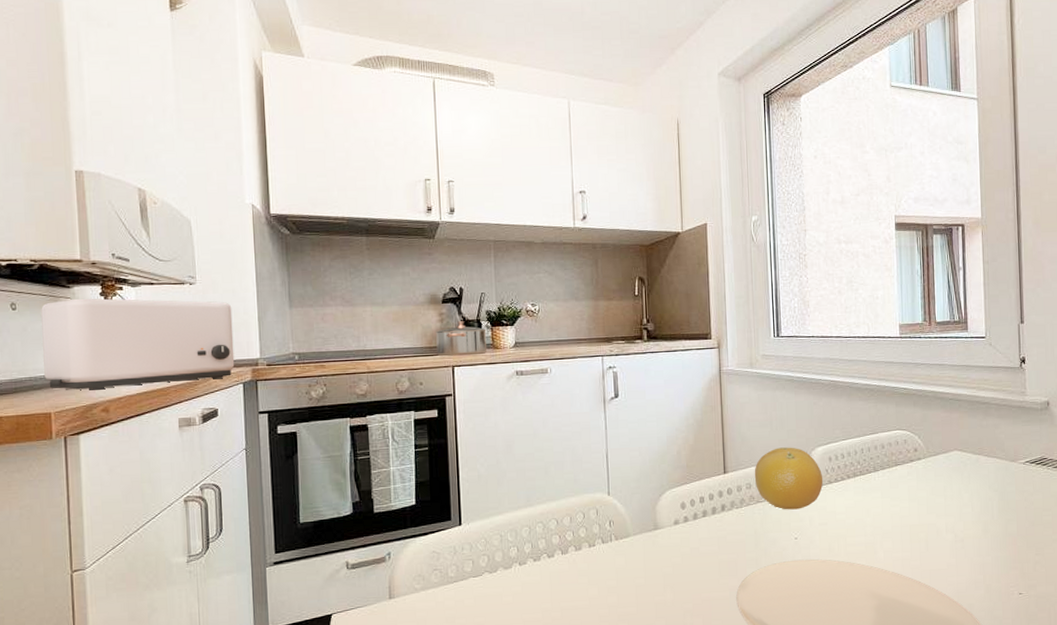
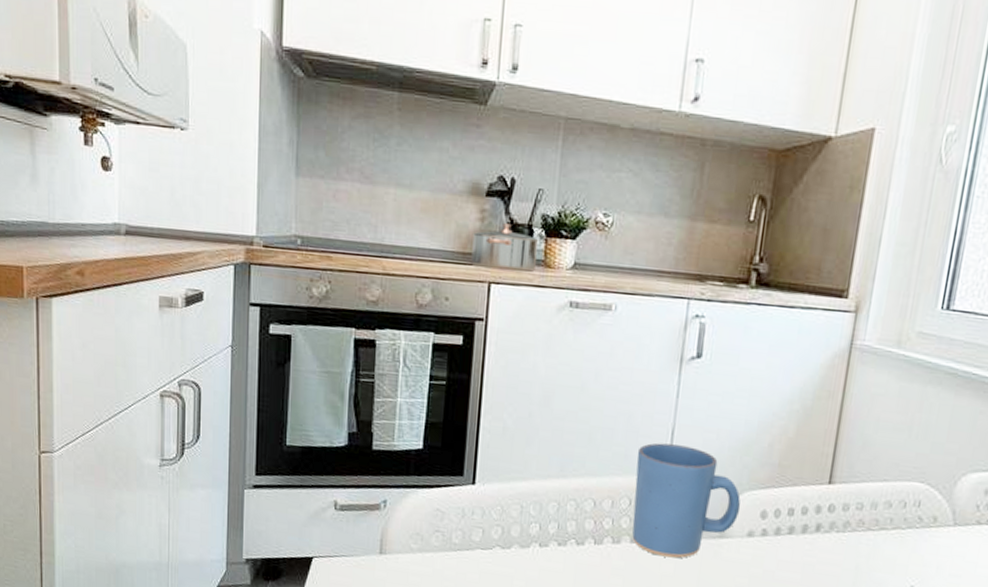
toaster: present [41,298,235,390] -> none [15,130,228,255]
mug: none [583,464,666,554] -> present [632,443,741,559]
fruit: present [754,447,824,510] -> none [870,463,971,550]

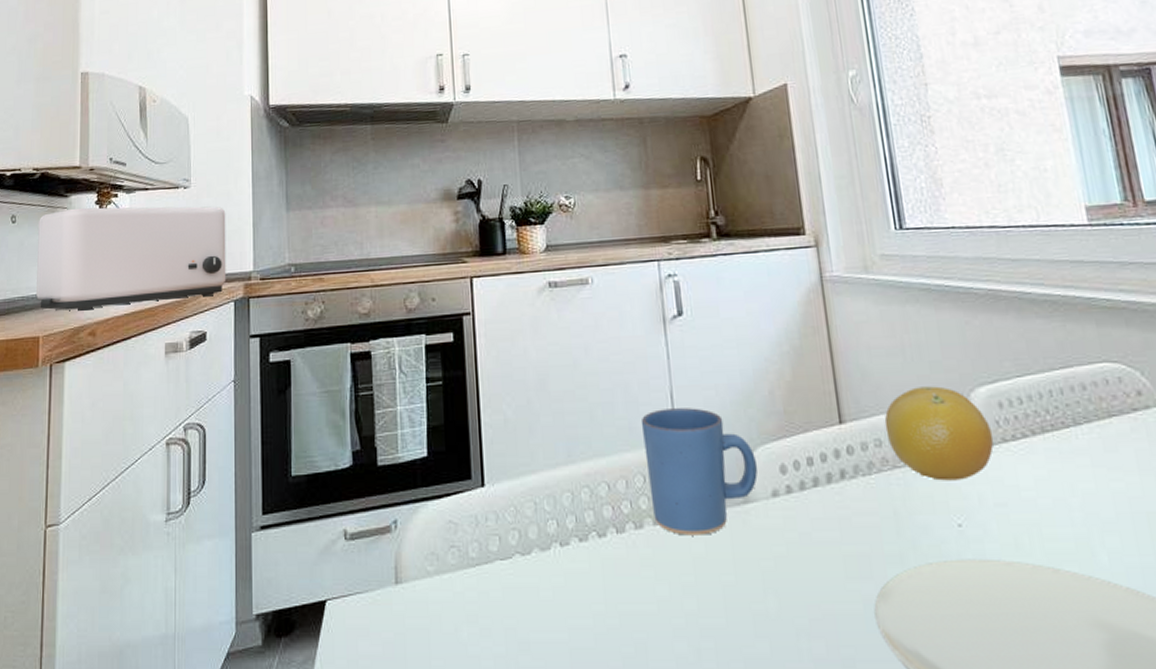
toaster: none [15,130,228,255] -> present [36,206,226,311]
cooking pot: present [471,223,539,273] -> none [450,220,511,266]
fruit: none [870,463,971,550] -> present [884,386,994,481]

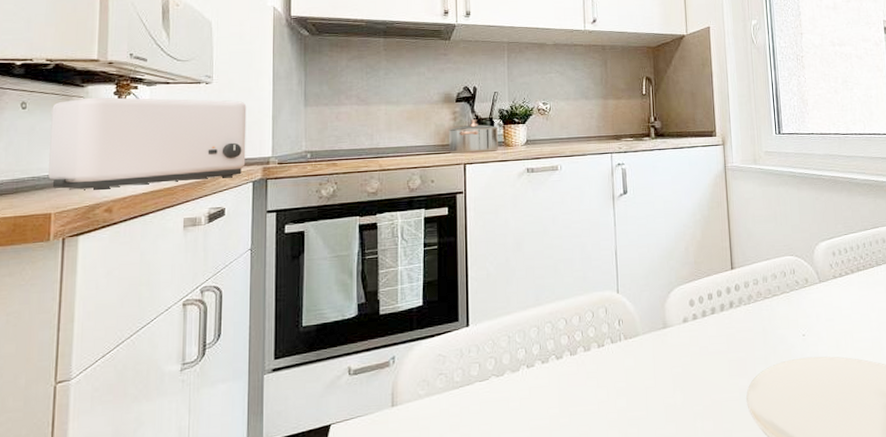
cooking pot: none [450,220,511,266] -> present [449,119,499,155]
mug: present [641,408,758,536] -> none [592,261,675,354]
fruit: present [884,386,994,481] -> none [760,242,828,306]

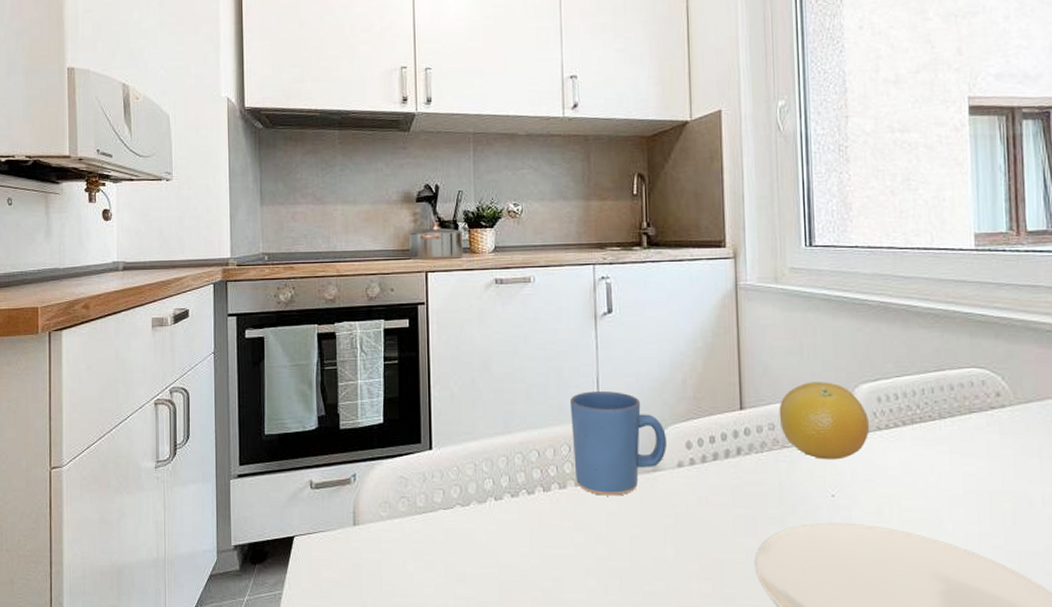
toaster: present [48,97,247,190] -> none [33,194,206,286]
mug: none [592,261,675,354] -> present [569,391,668,496]
fruit: none [760,242,828,306] -> present [779,382,870,460]

